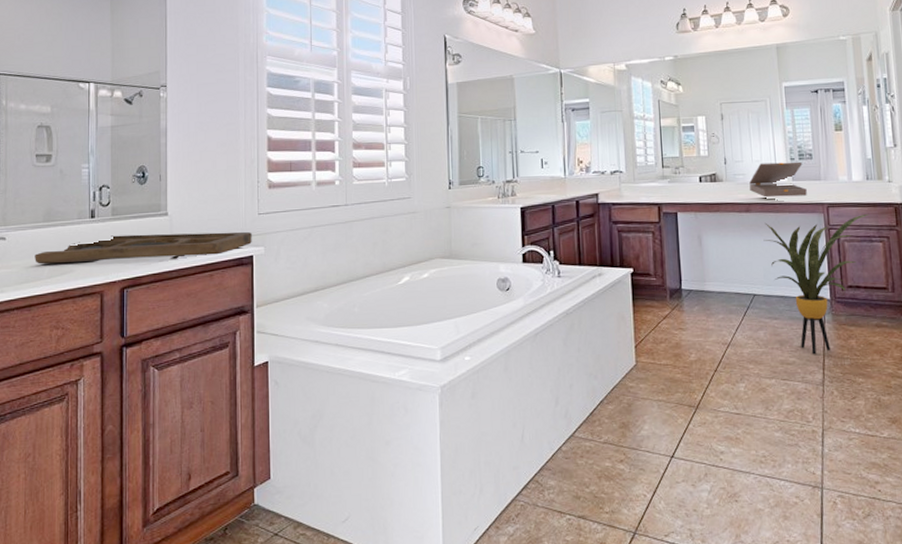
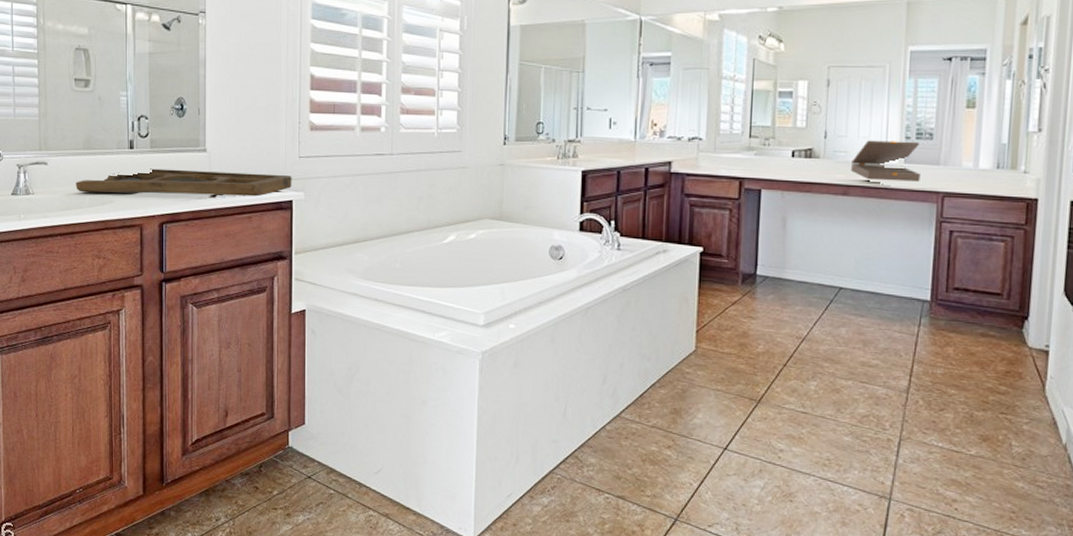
house plant: present [763,214,868,355] -> none [859,208,992,359]

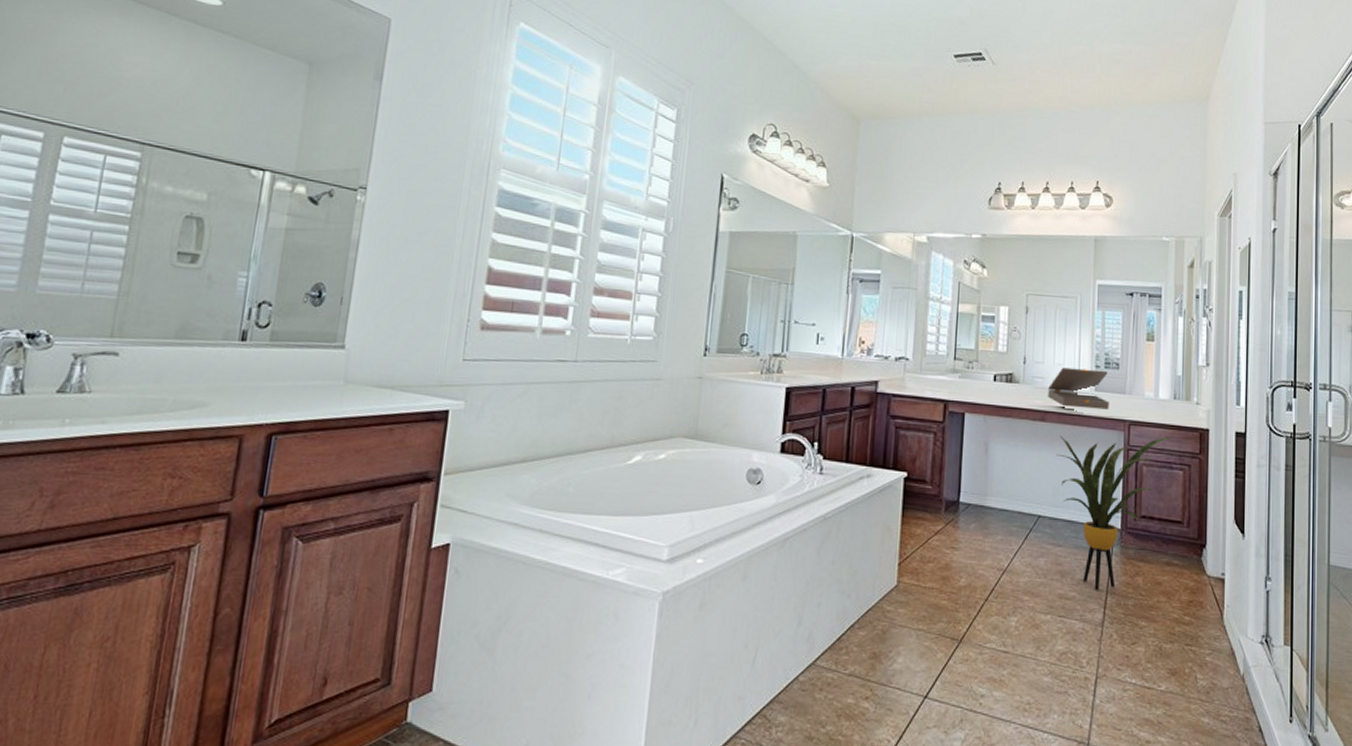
decorative tray: present [76,168,292,197] -> none [155,366,452,405]
house plant: none [859,208,992,359] -> present [1056,435,1171,591]

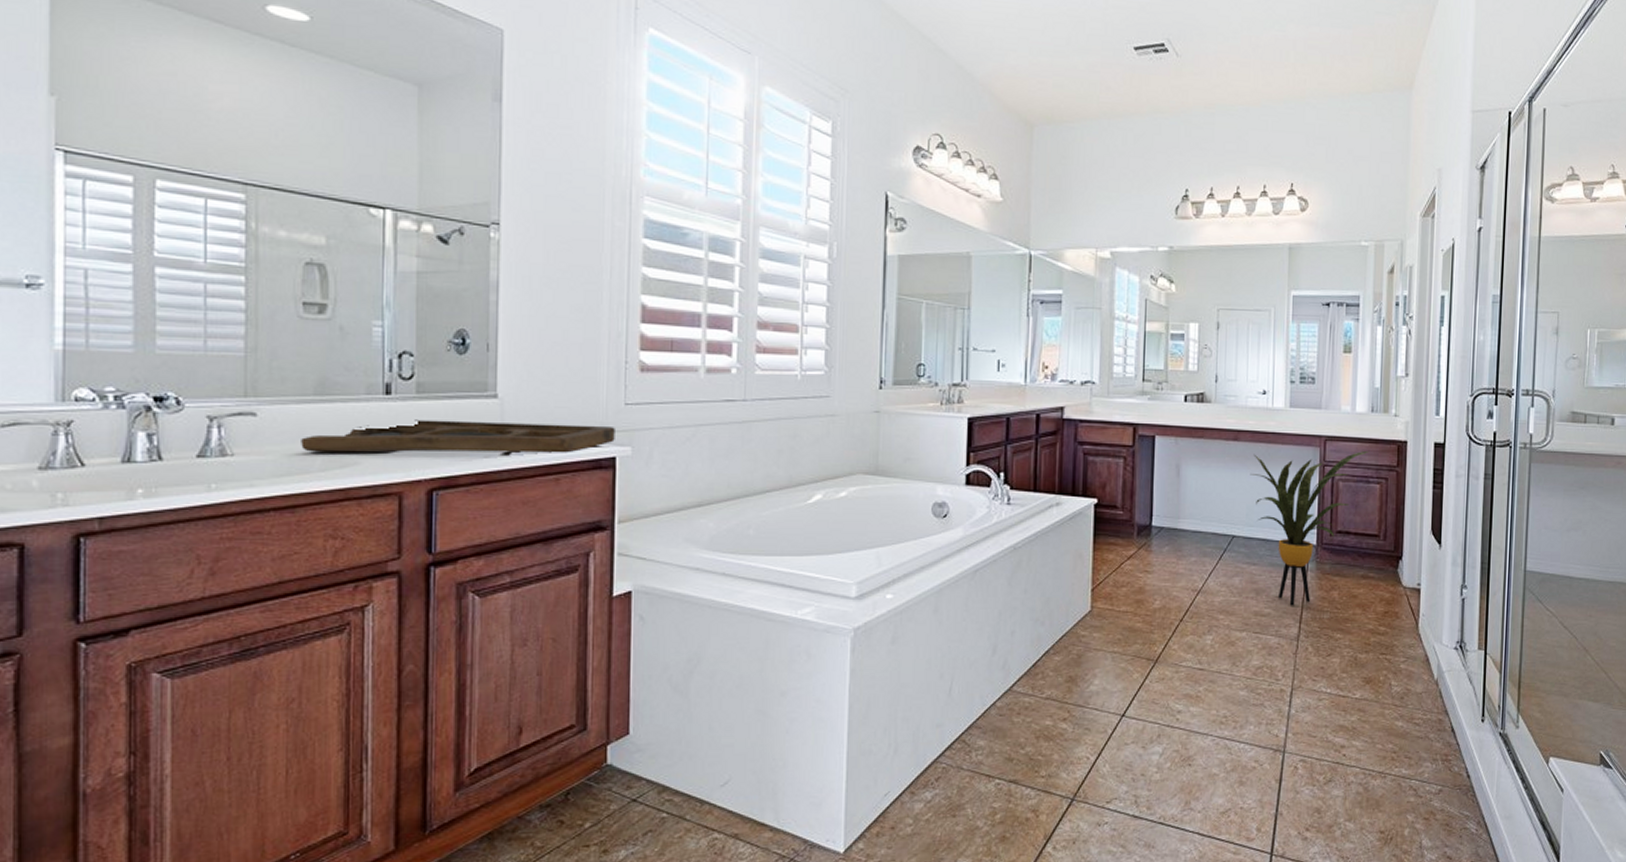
decorative tray: none [155,366,452,405] -> present [301,419,615,453]
jewelry box: present [1048,367,1109,410] -> none [1241,384,1305,426]

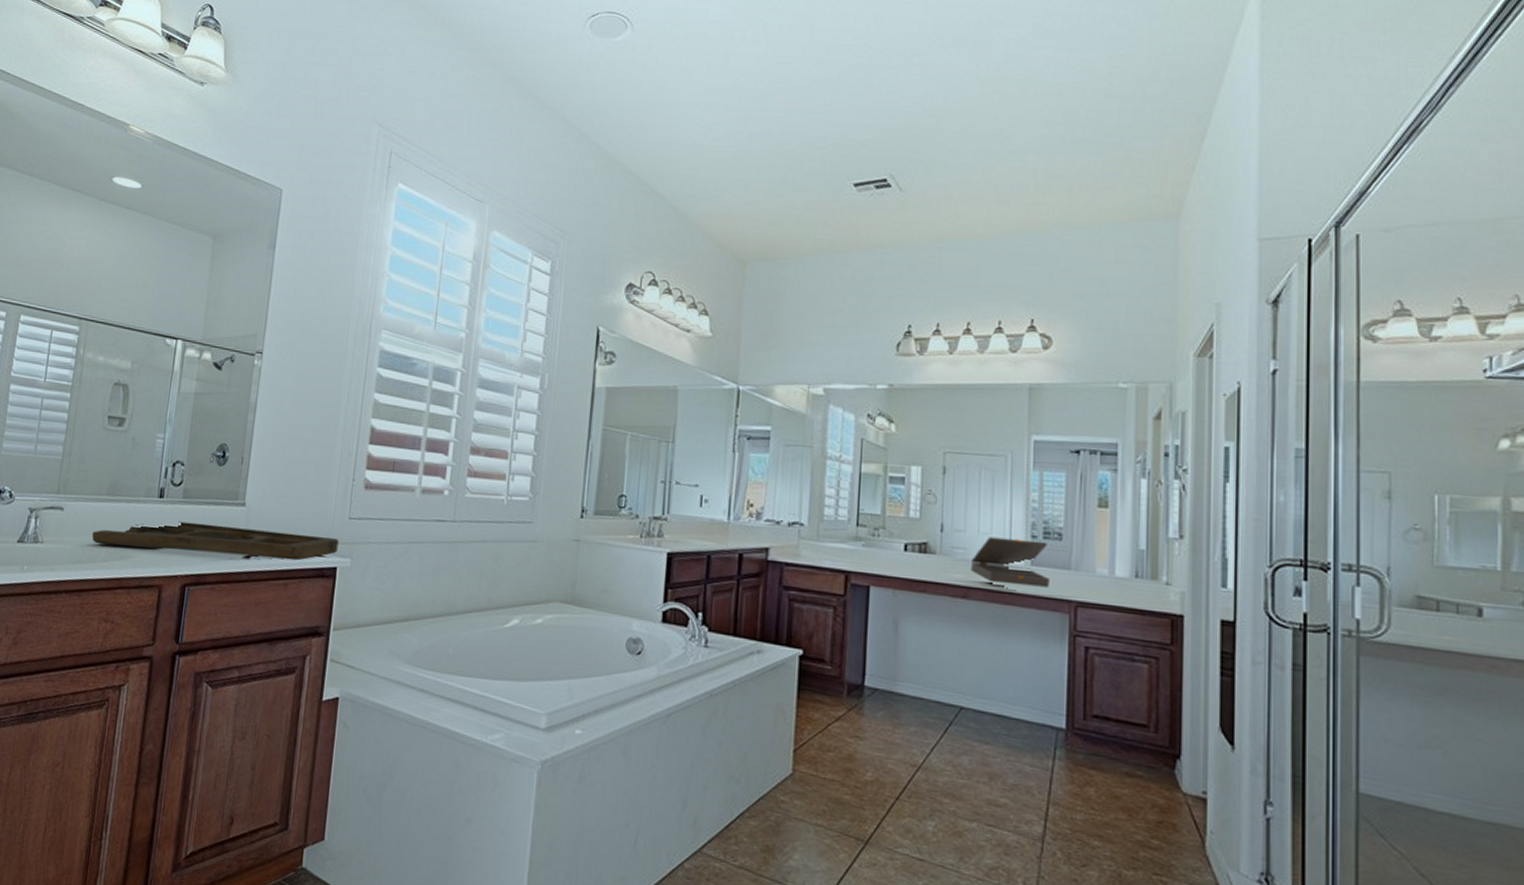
jewelry box: none [1241,384,1305,426] -> present [971,537,1049,588]
house plant: present [1250,451,1368,606] -> none [982,615,1132,799]

